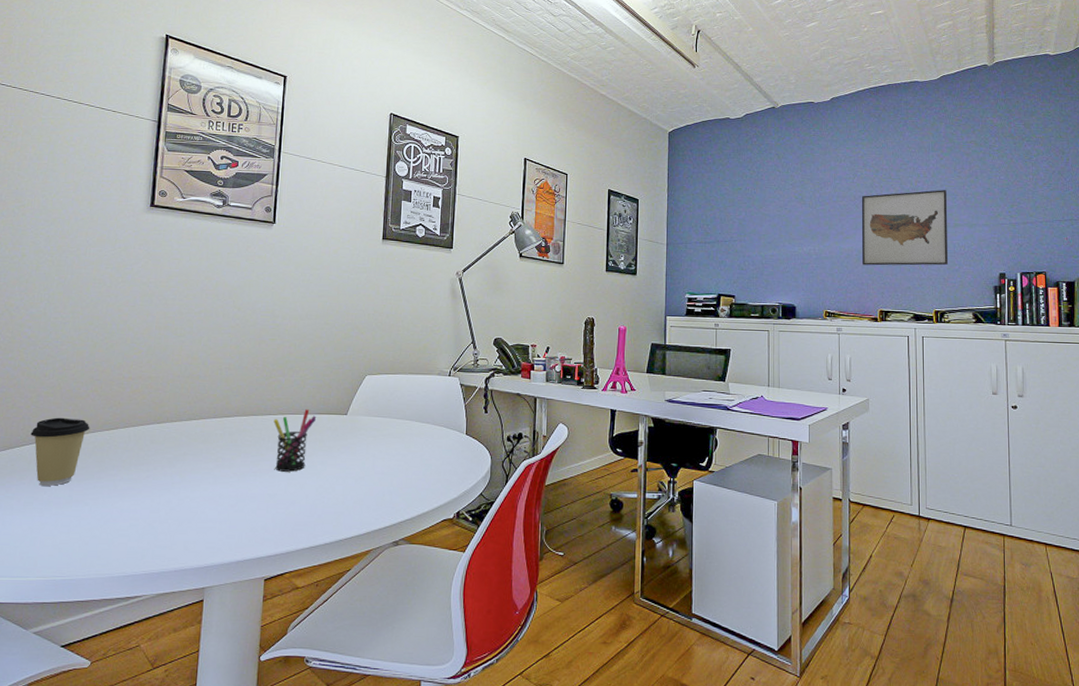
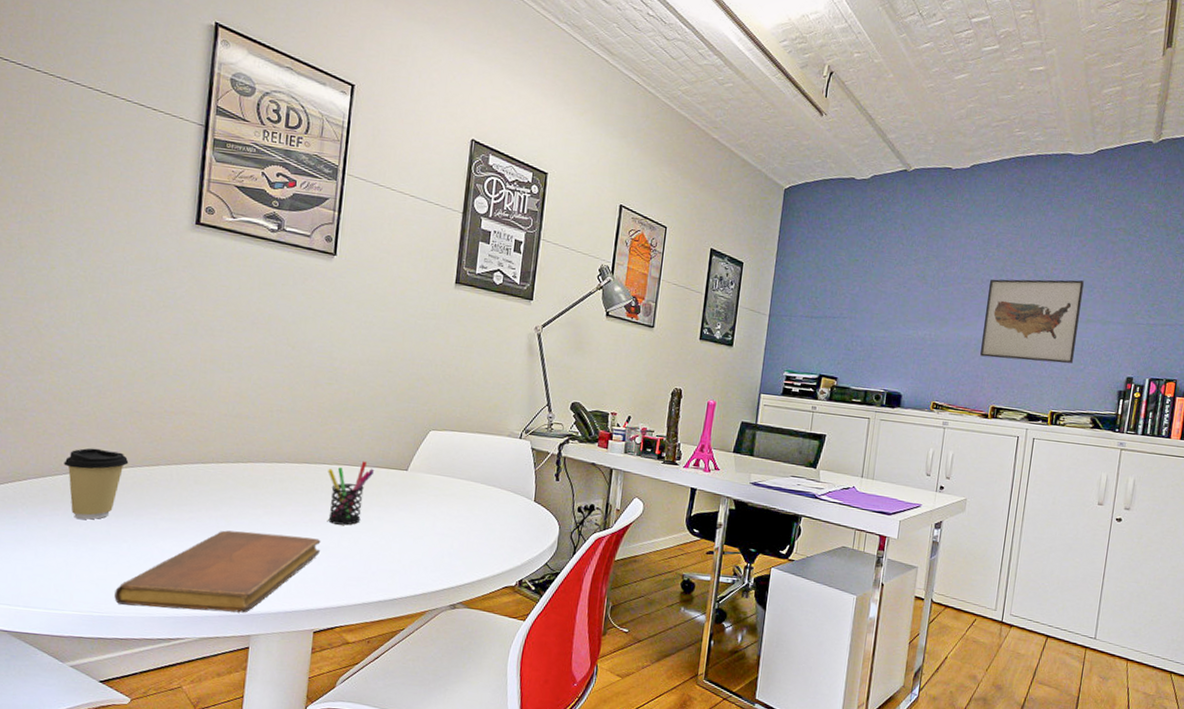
notebook: none [76,485,269,567] -> present [114,530,321,613]

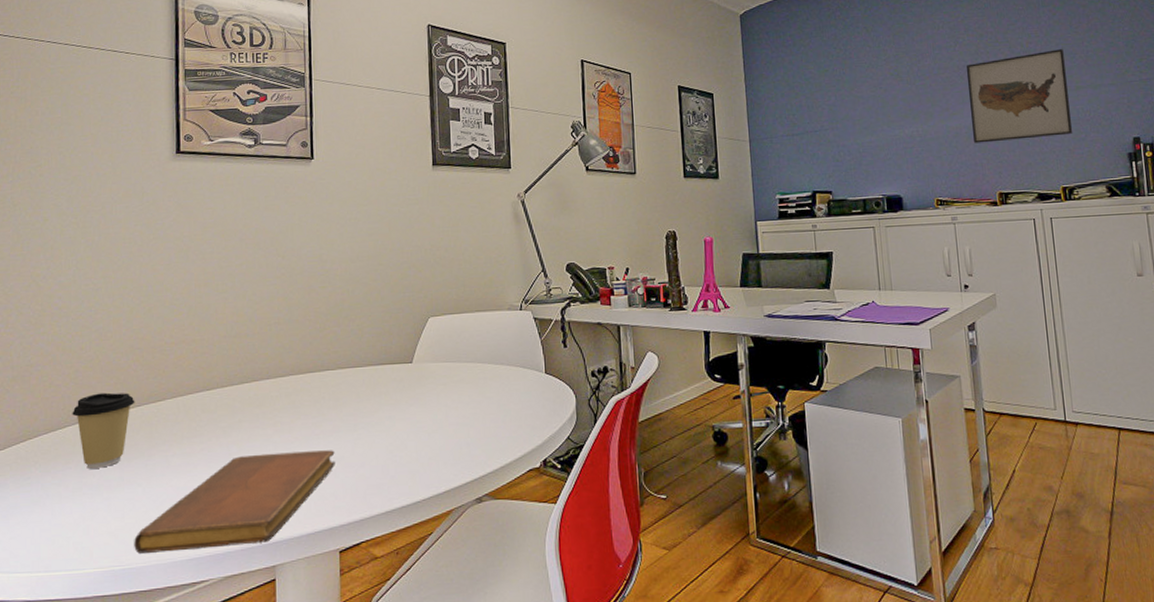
pen holder: present [328,461,375,525] -> none [332,360,379,432]

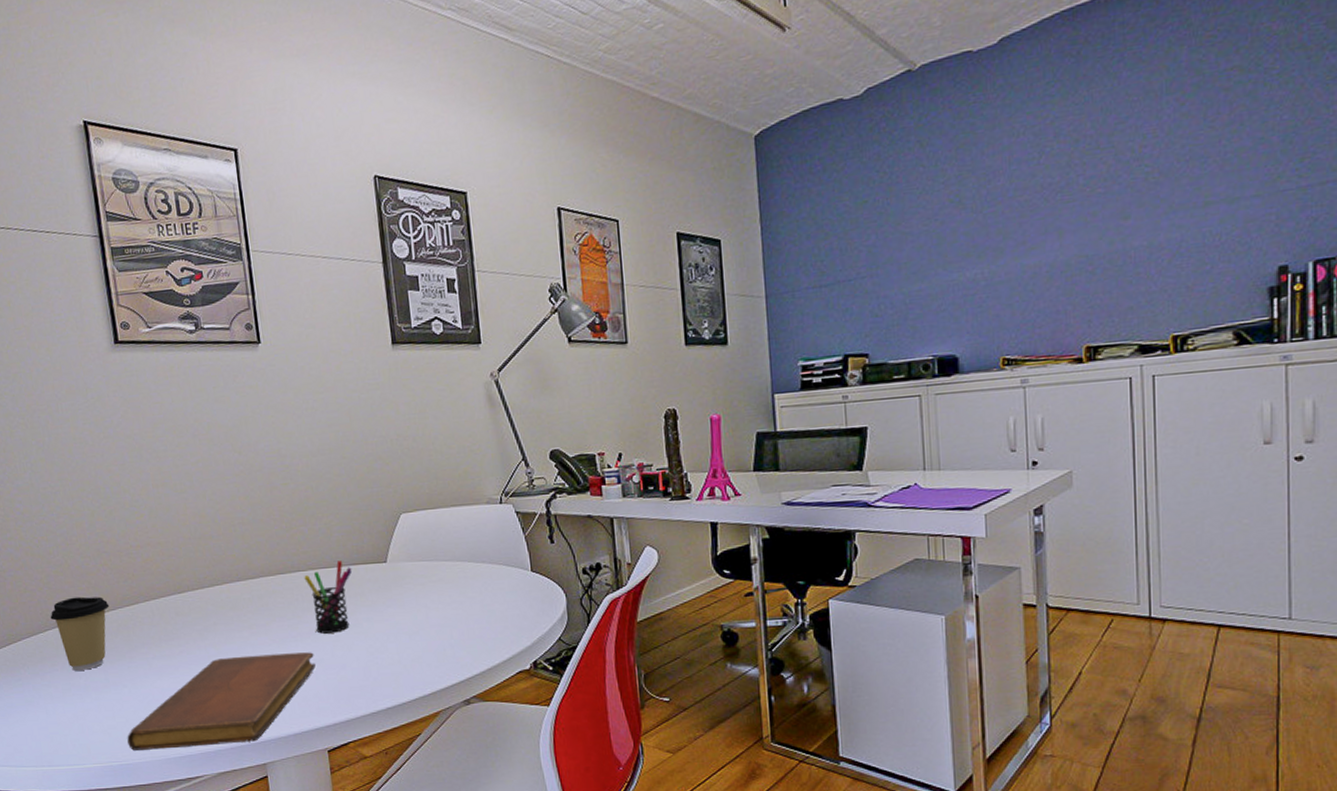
pen holder: none [332,360,379,432] -> present [304,560,352,634]
wall art: present [966,49,1073,143] -> none [1052,152,1195,285]

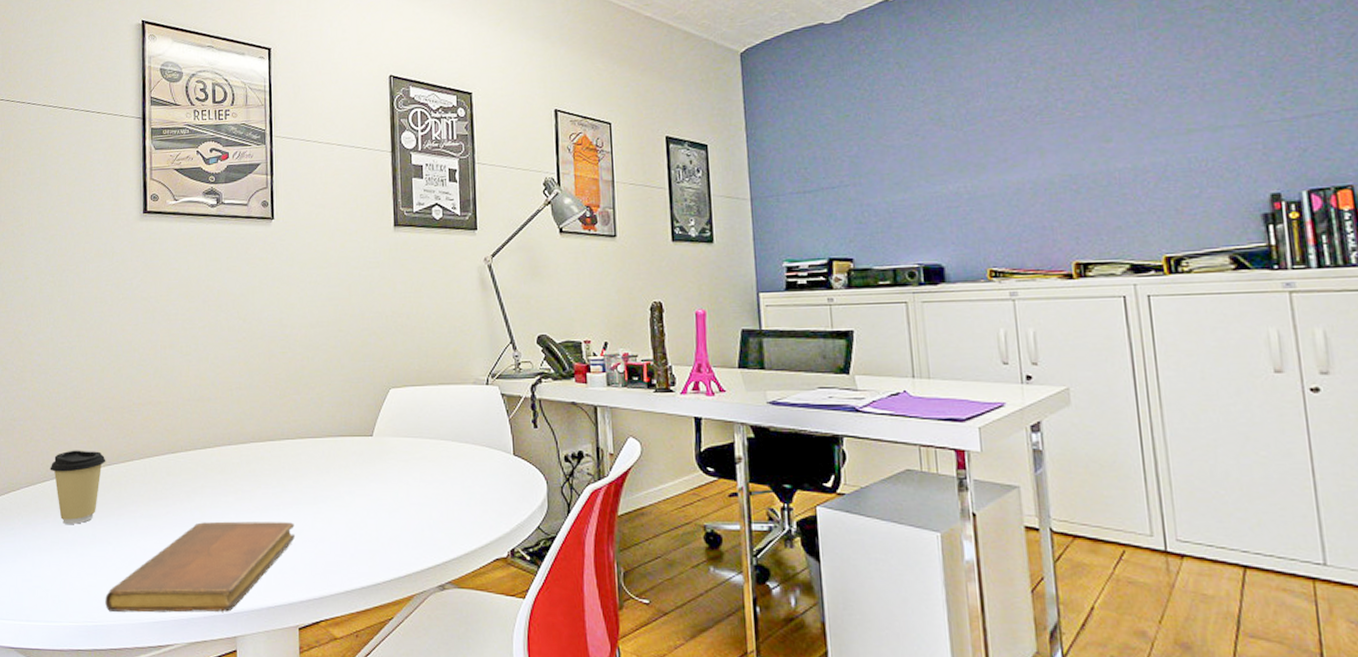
pen holder: present [304,560,352,634] -> none [292,431,339,504]

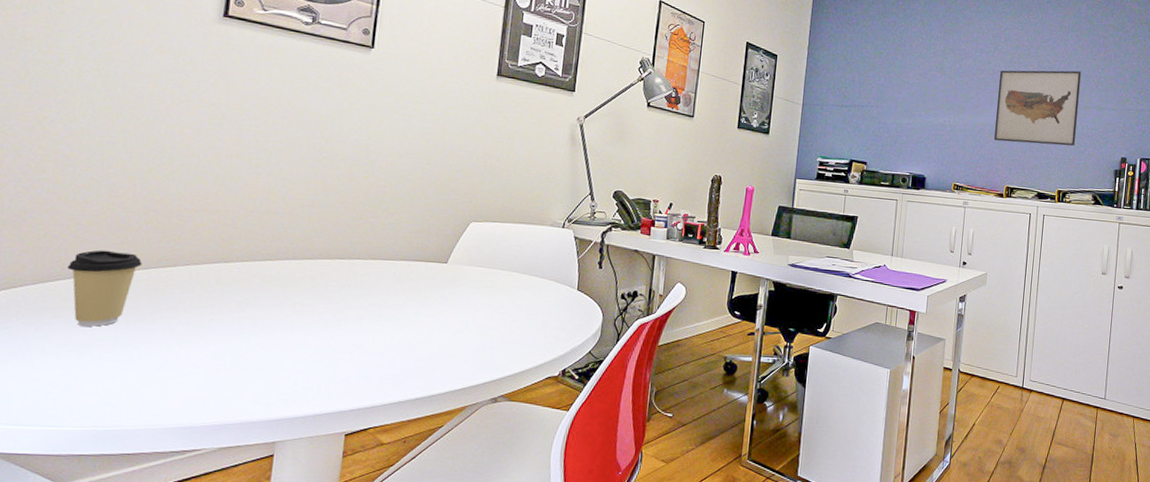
notebook: present [105,521,295,613] -> none [121,332,354,419]
wall art: none [1031,82,1182,202] -> present [994,70,1081,146]

